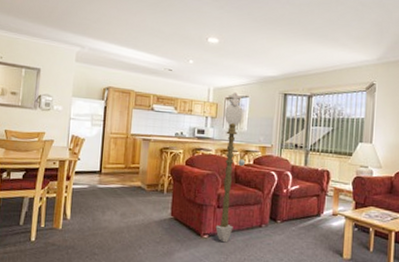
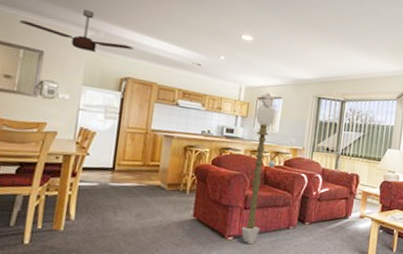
ceiling fan: none [21,28,113,67] -> present [19,10,134,53]

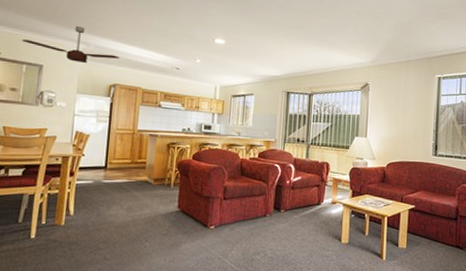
magic staff: present [241,92,276,245] -> none [221,90,251,233]

